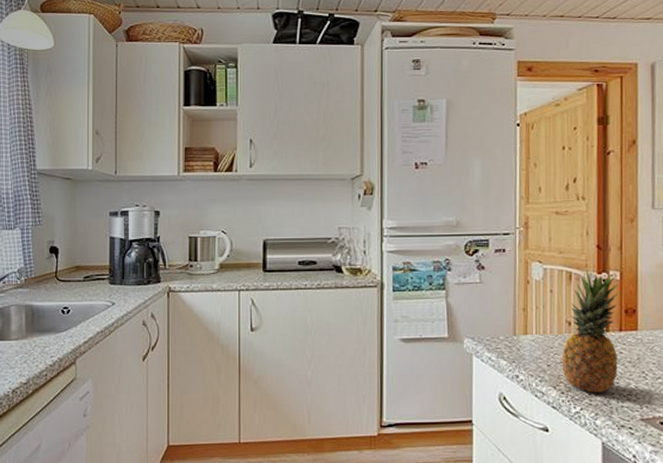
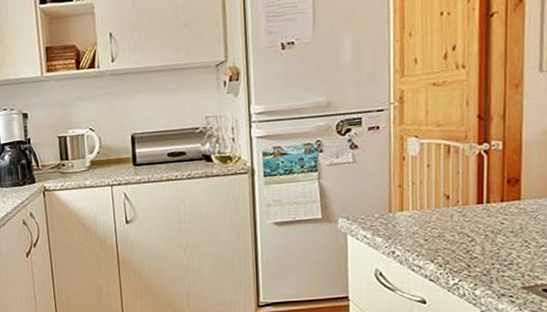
fruit: present [561,270,619,393] -> none [439,141,501,264]

